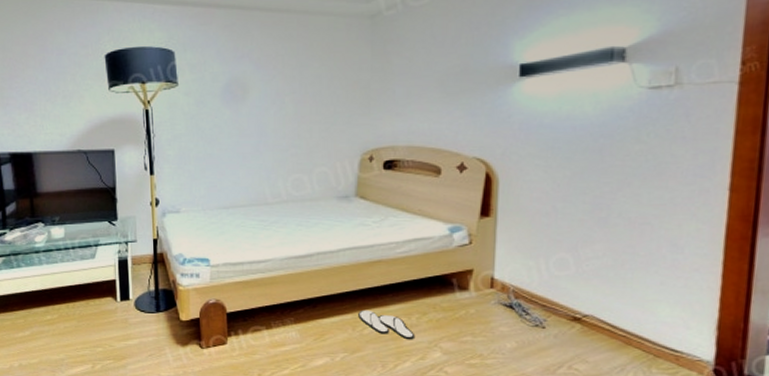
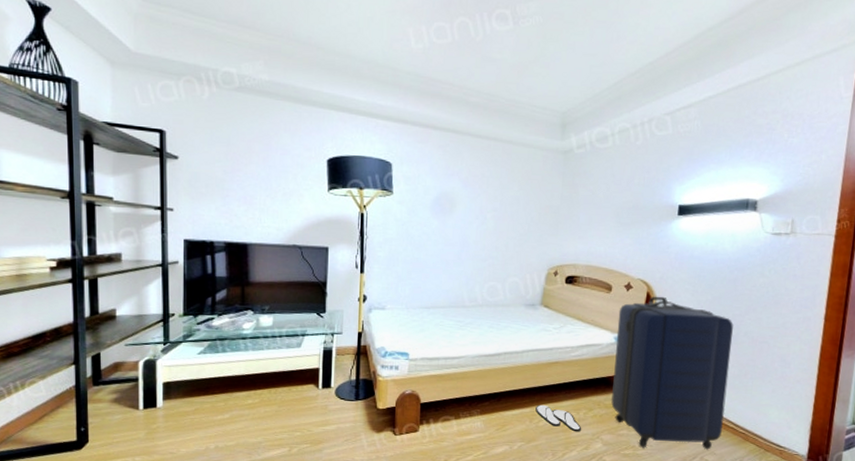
suitcase: none [448,176,603,357] -> present [611,296,733,450]

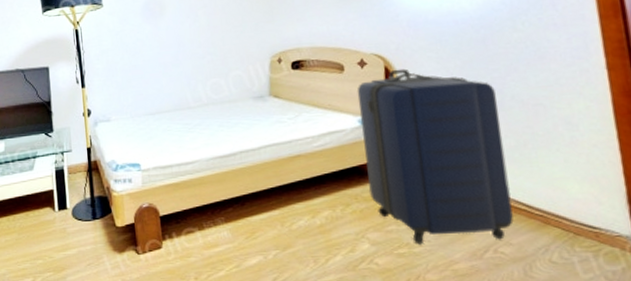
slippers: present [535,404,582,432] -> none [285,204,342,233]

